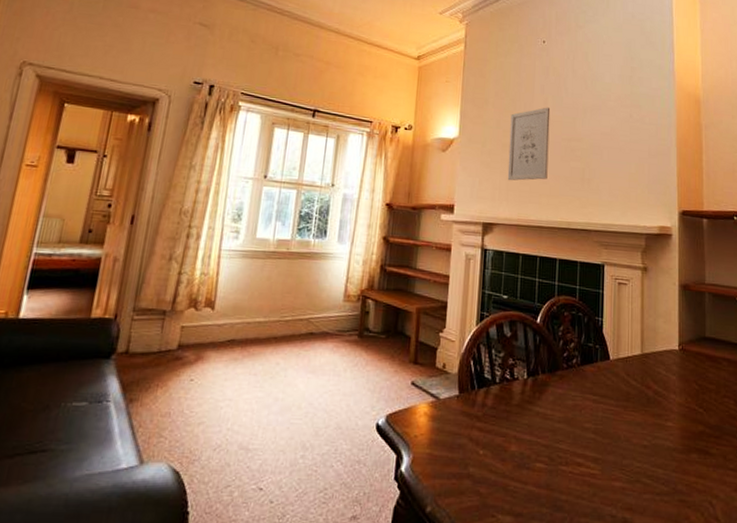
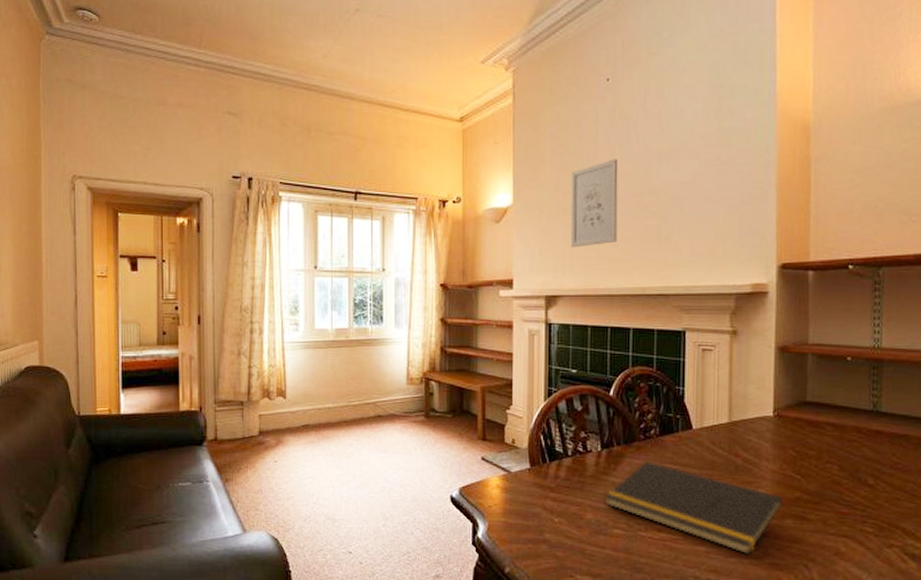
notepad: none [529,391,689,492] -> present [605,461,784,555]

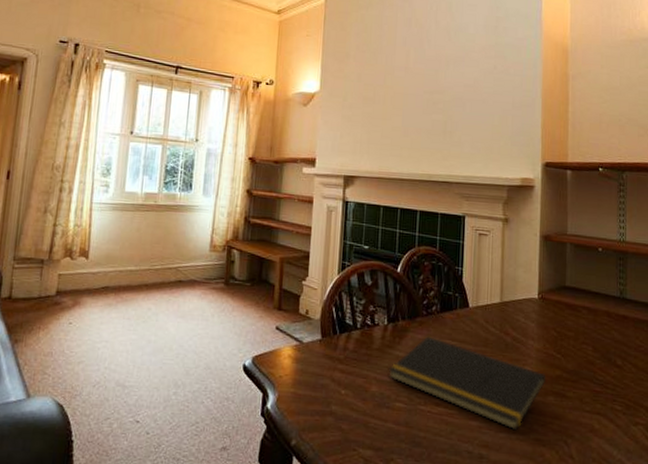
wall art: present [570,159,618,248] -> none [368,59,413,135]

